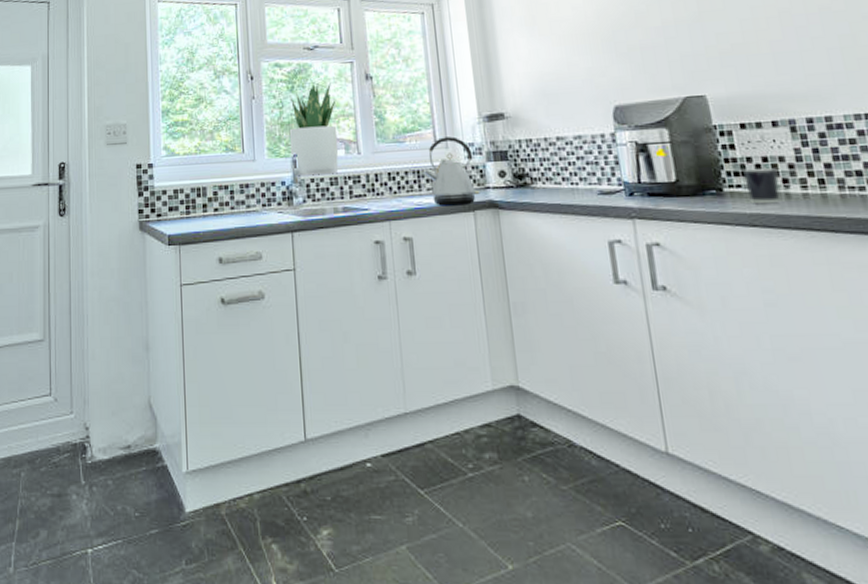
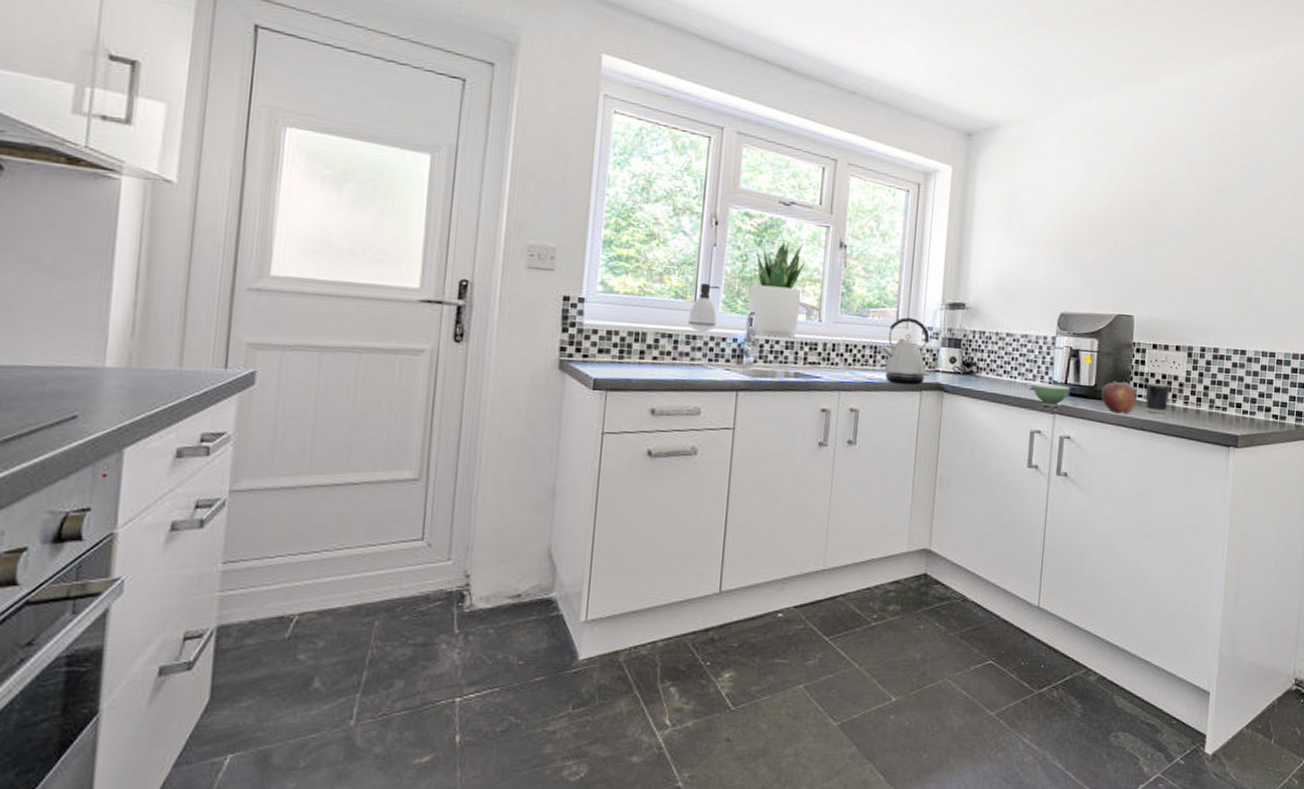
soap dispenser: none [239,133,264,180] -> present [688,282,721,332]
bowl: none [598,185,647,213] -> present [1032,383,1071,408]
fruit: none [686,171,737,211] -> present [1101,381,1138,415]

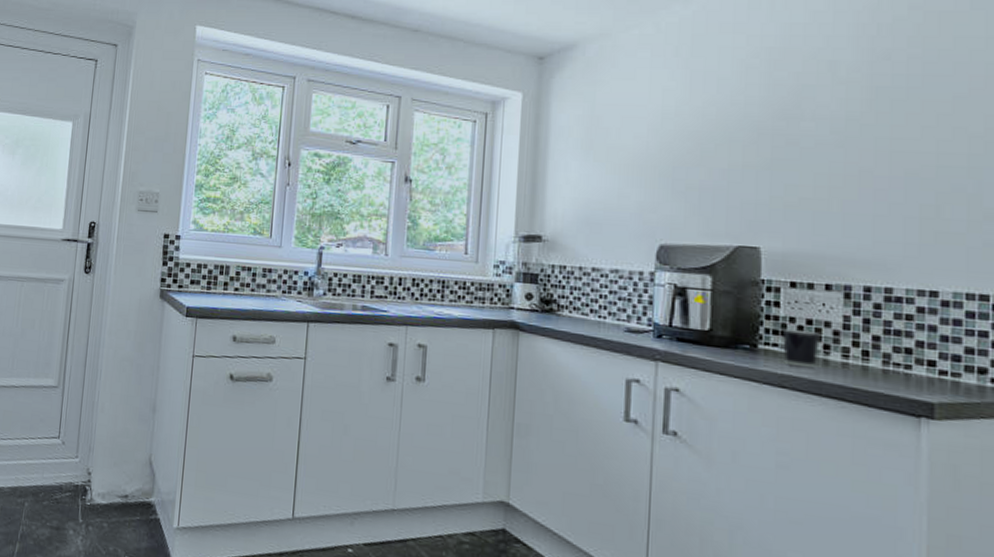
soap dispenser: present [688,282,721,332] -> none [264,220,293,266]
planter: present [747,242,806,339] -> none [317,179,372,272]
kettle: present [880,317,930,386] -> none [448,251,503,323]
bowl: present [1032,383,1071,408] -> none [626,325,677,354]
fruit: present [1101,381,1138,415] -> none [719,325,771,367]

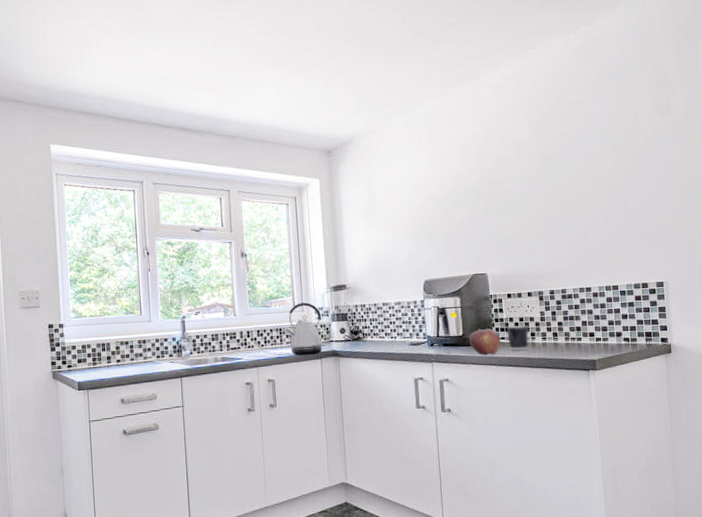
kettle: none [448,251,503,323] -> present [284,302,326,356]
fruit: none [719,325,771,367] -> present [469,328,501,356]

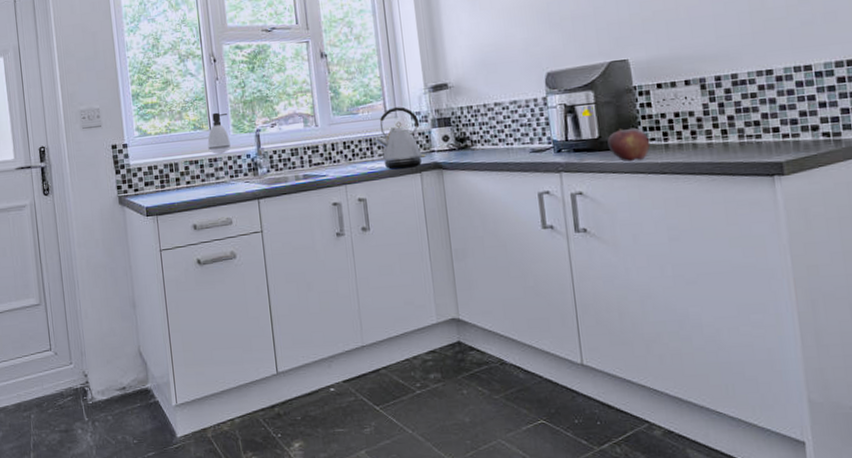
soap dispenser: none [138,299,158,337] -> present [207,112,231,154]
mug: present [506,325,529,351] -> none [657,122,688,154]

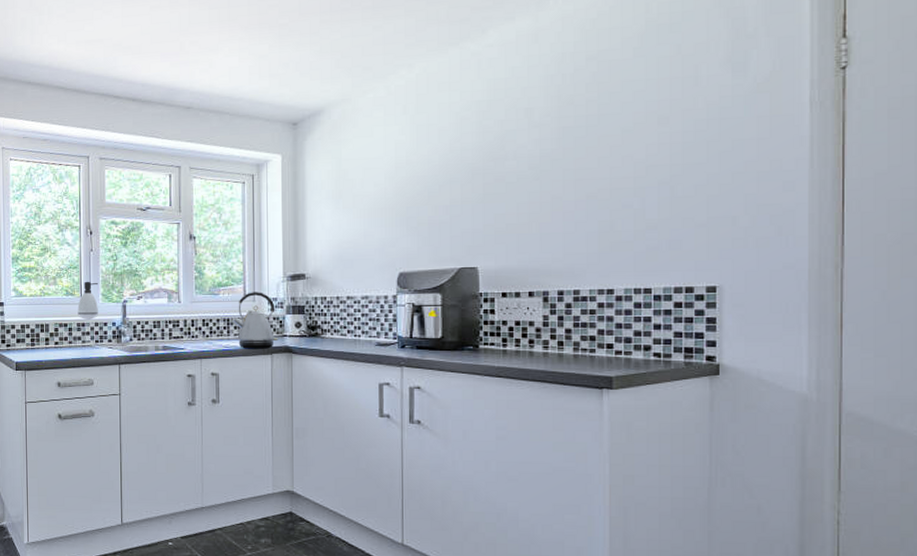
fruit: present [607,127,651,162] -> none [449,331,490,363]

